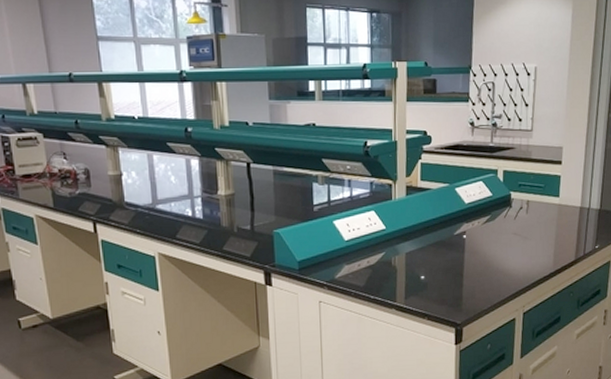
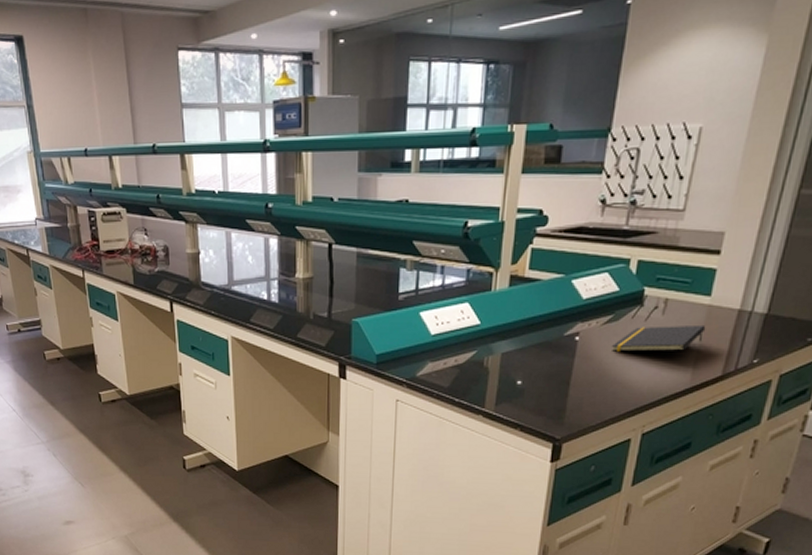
notepad: none [491,220,559,246] -> present [611,324,706,352]

